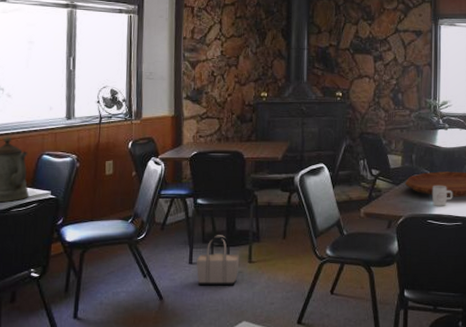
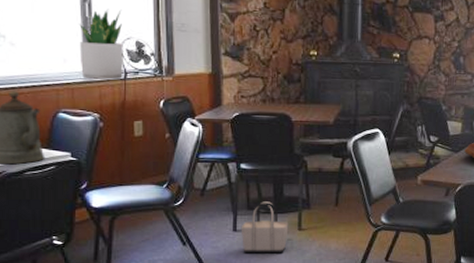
planter: none [63,62,100,124] -> present [79,8,123,80]

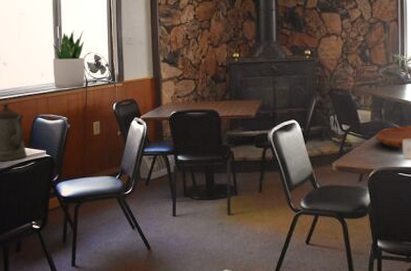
shopping bag: present [240,200,289,254] -> none [179,188,220,237]

